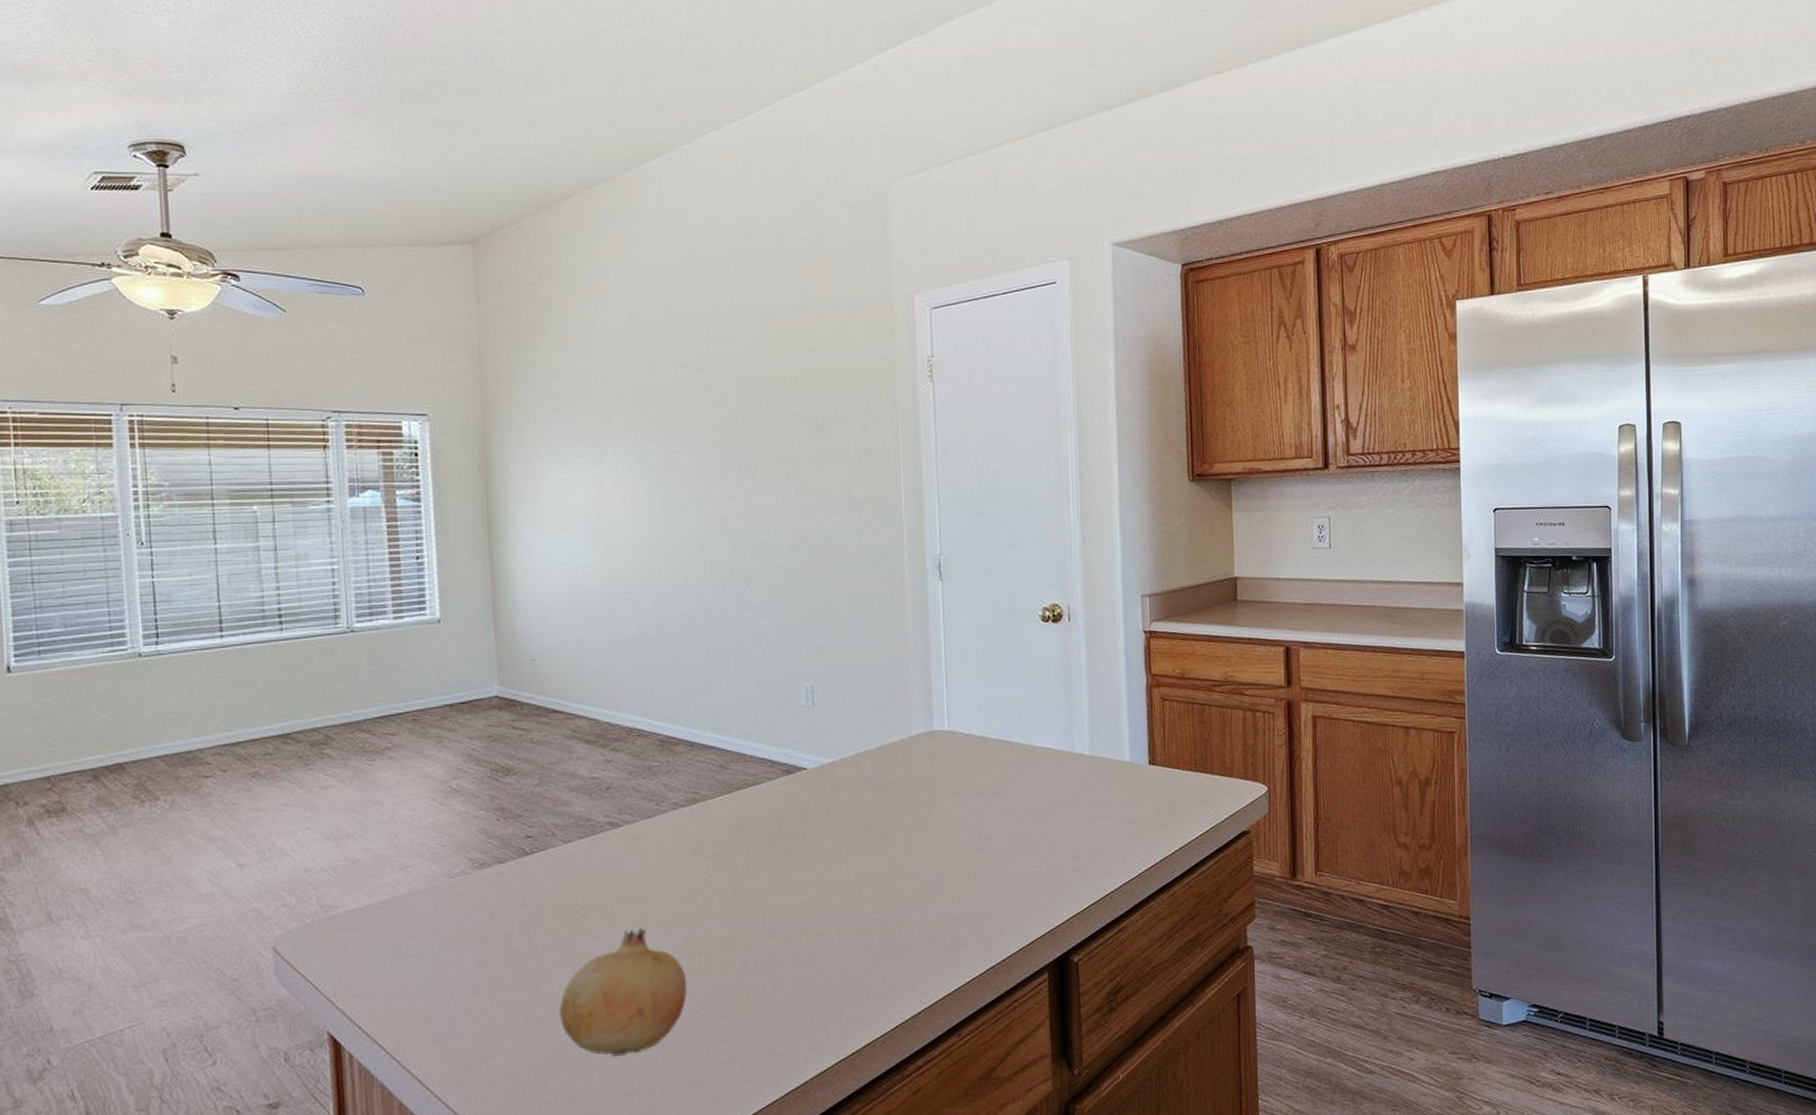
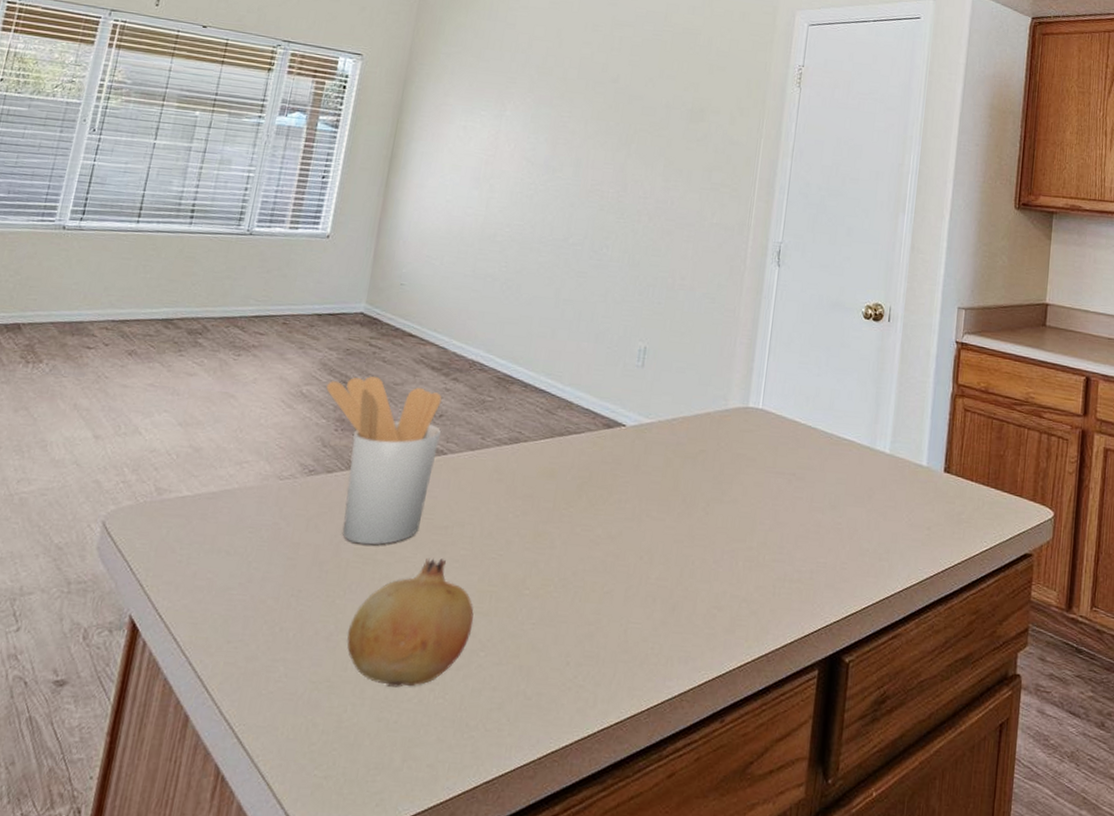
utensil holder: none [476,759,612,928] -> present [326,375,442,545]

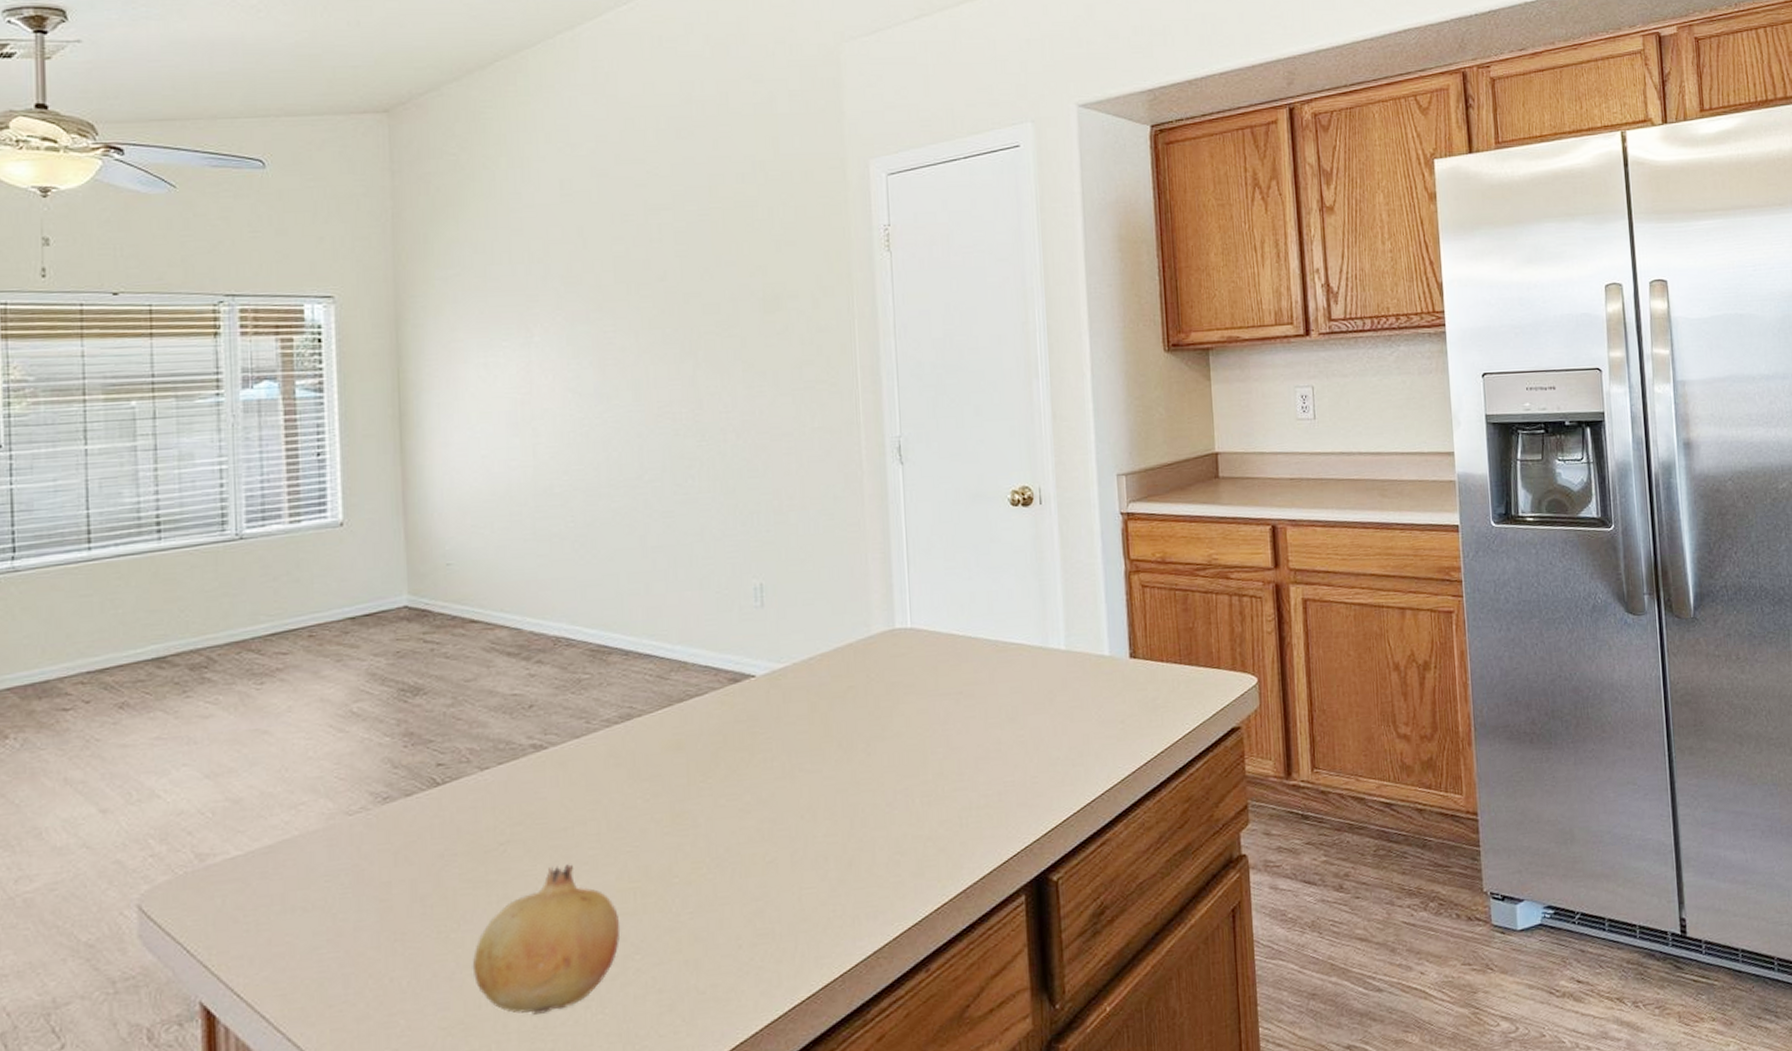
utensil holder: present [326,375,442,545] -> none [380,676,535,868]

